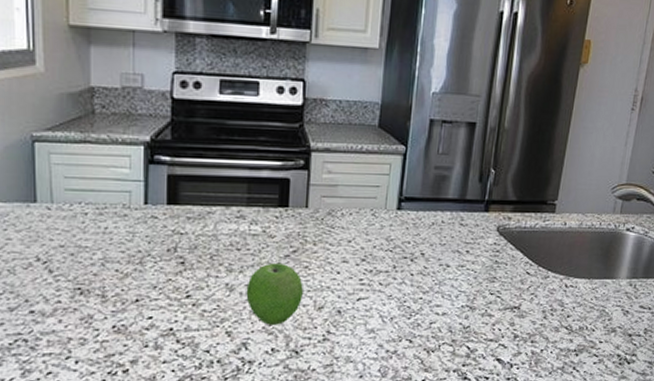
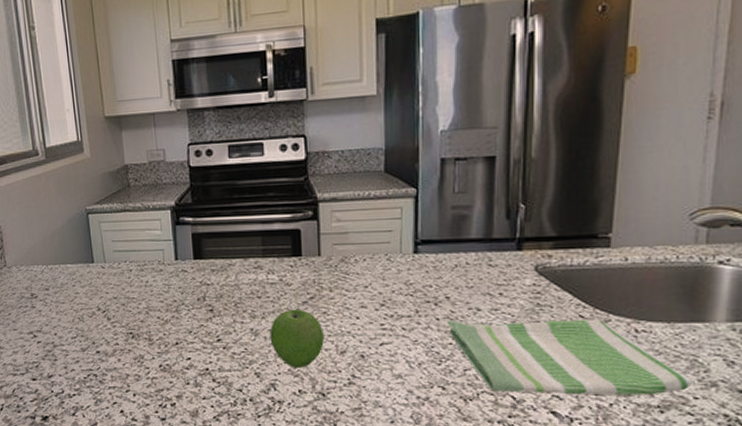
dish towel: none [420,276,601,343] -> present [447,319,693,395]

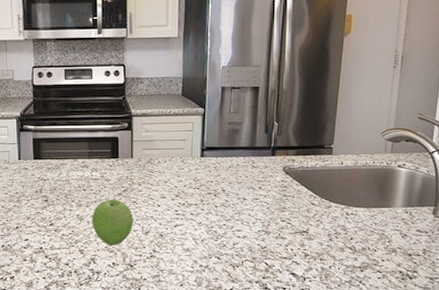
dish towel: present [447,319,693,395] -> none [223,206,382,260]

